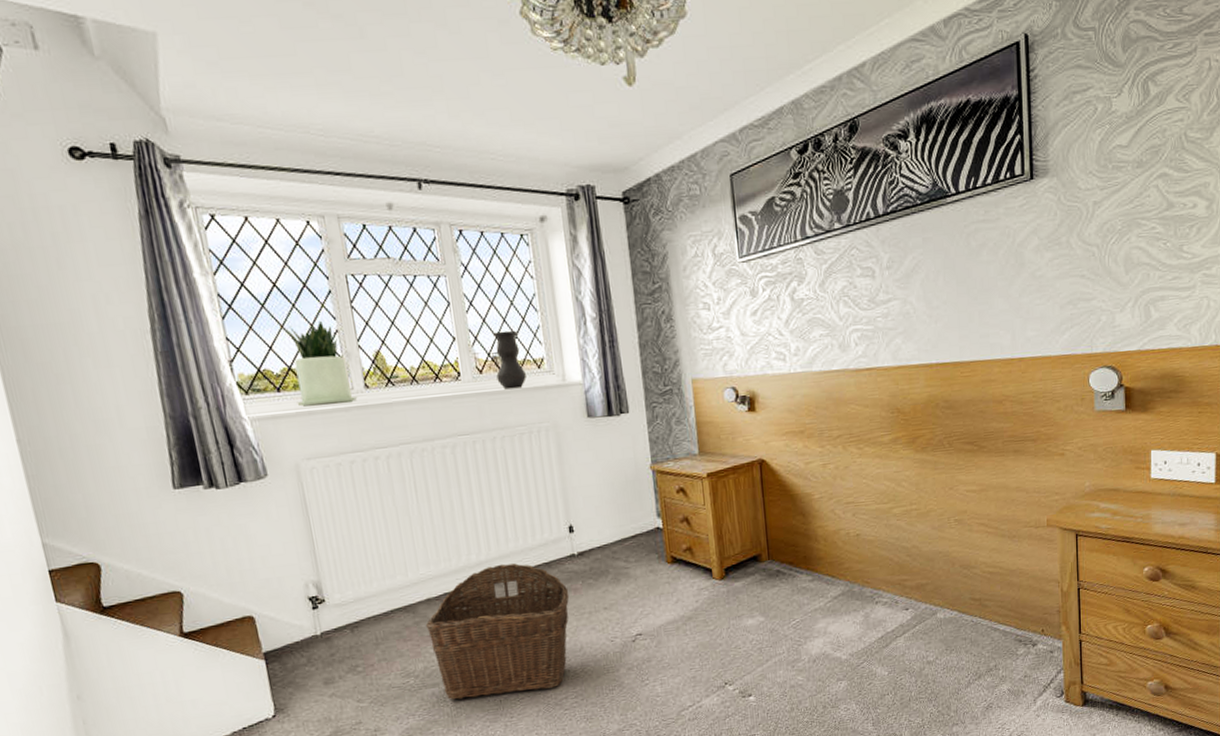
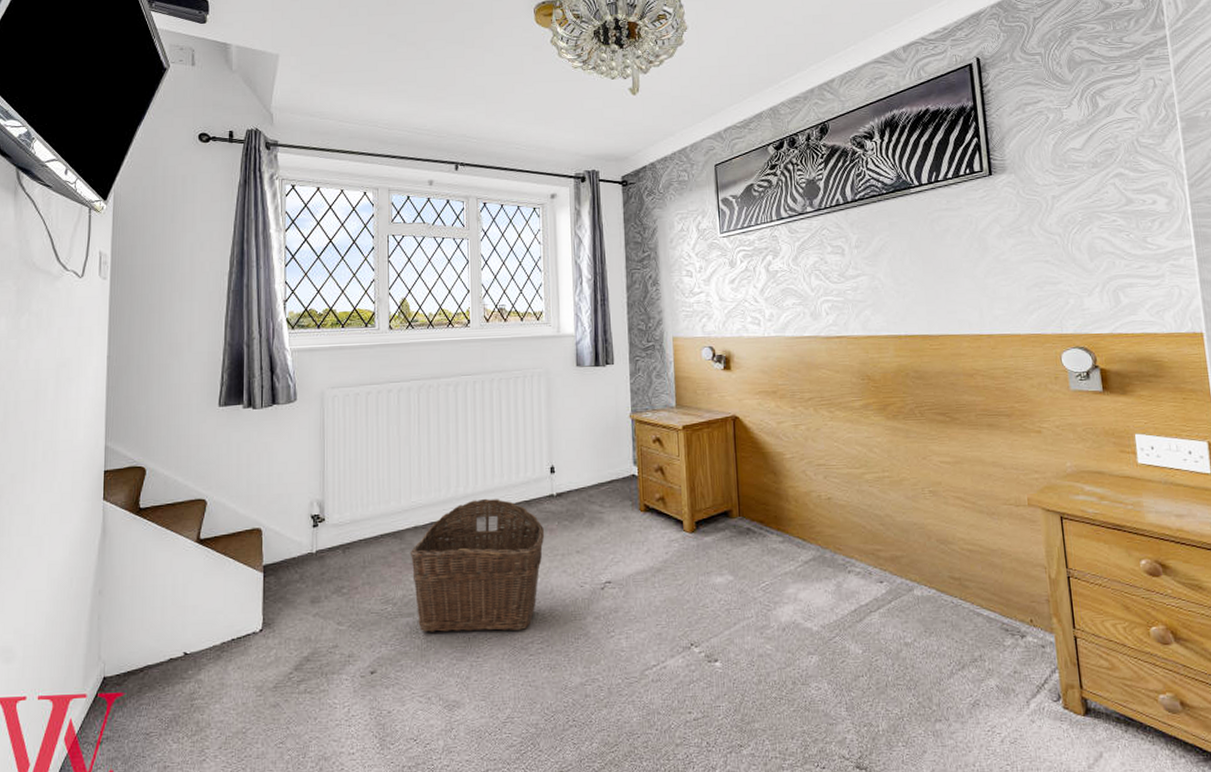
planter: present [287,320,358,408] -> none [331,271,382,343]
vase: present [492,330,527,390] -> none [501,286,526,337]

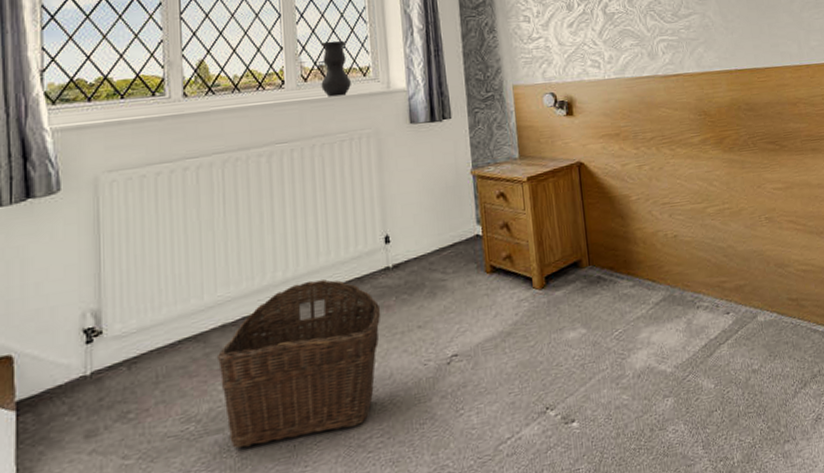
vase: none [501,286,526,337] -> present [320,40,351,97]

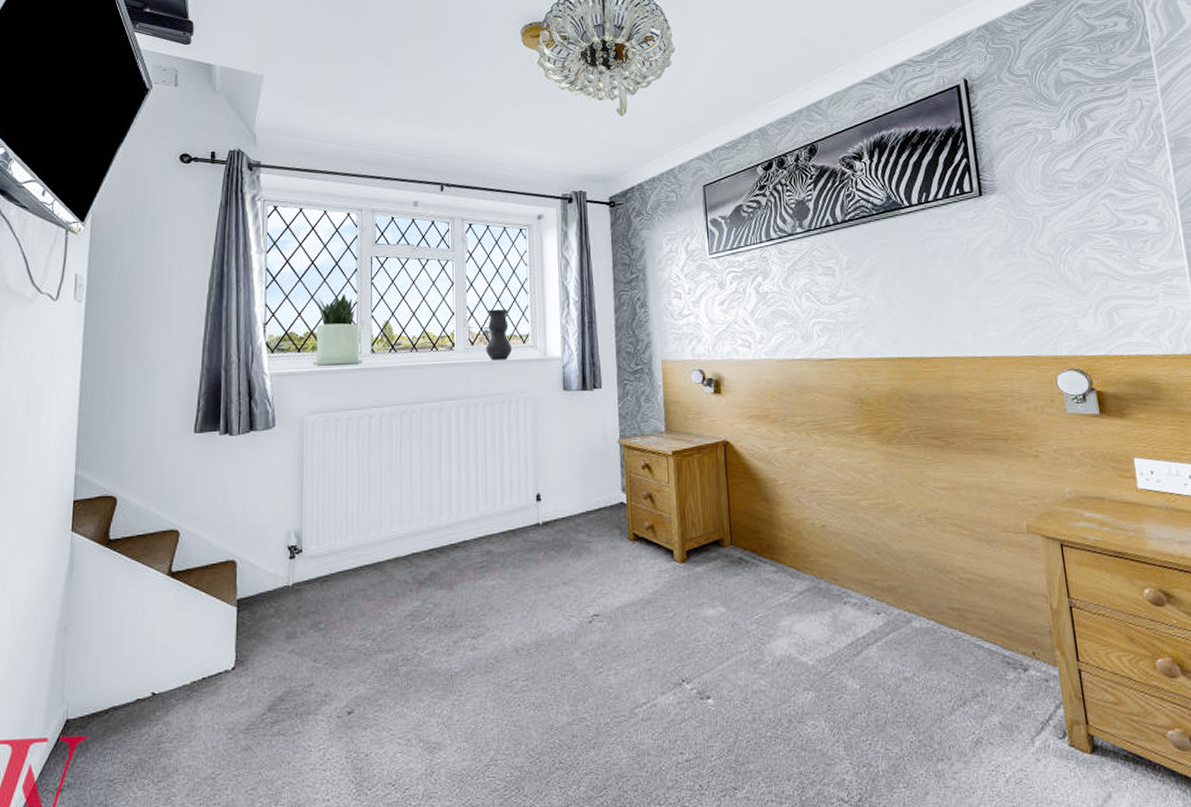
planter: none [107,30,174,118] -> present [312,293,364,367]
wicker basket: present [216,279,381,449] -> none [390,527,531,670]

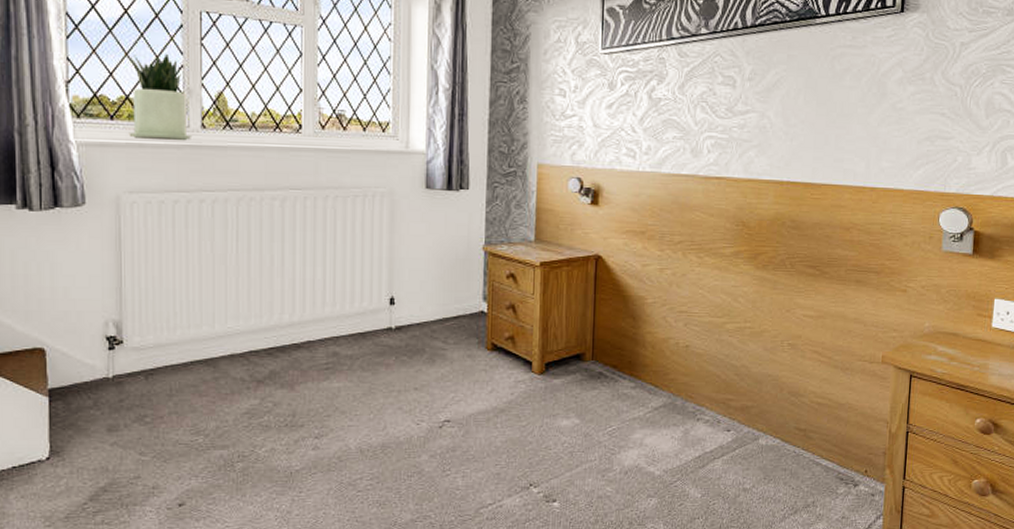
vase: present [486,309,512,361] -> none [339,89,369,149]

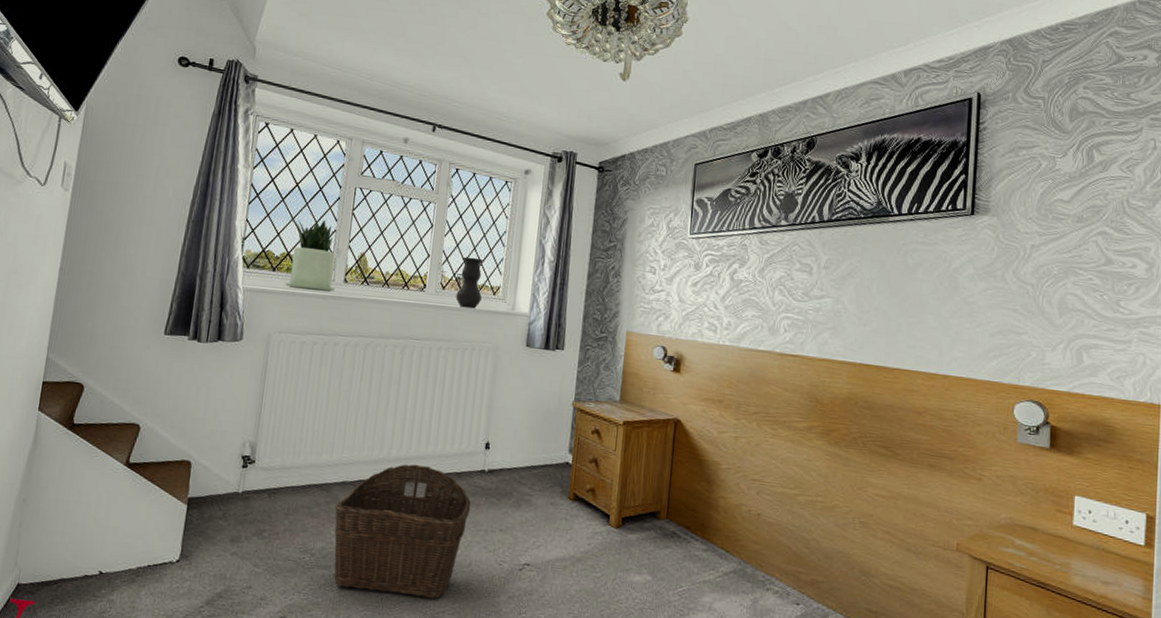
wicker basket: none [224,328,380,467] -> present [333,464,471,599]
vase: none [339,89,369,149] -> present [456,256,484,309]

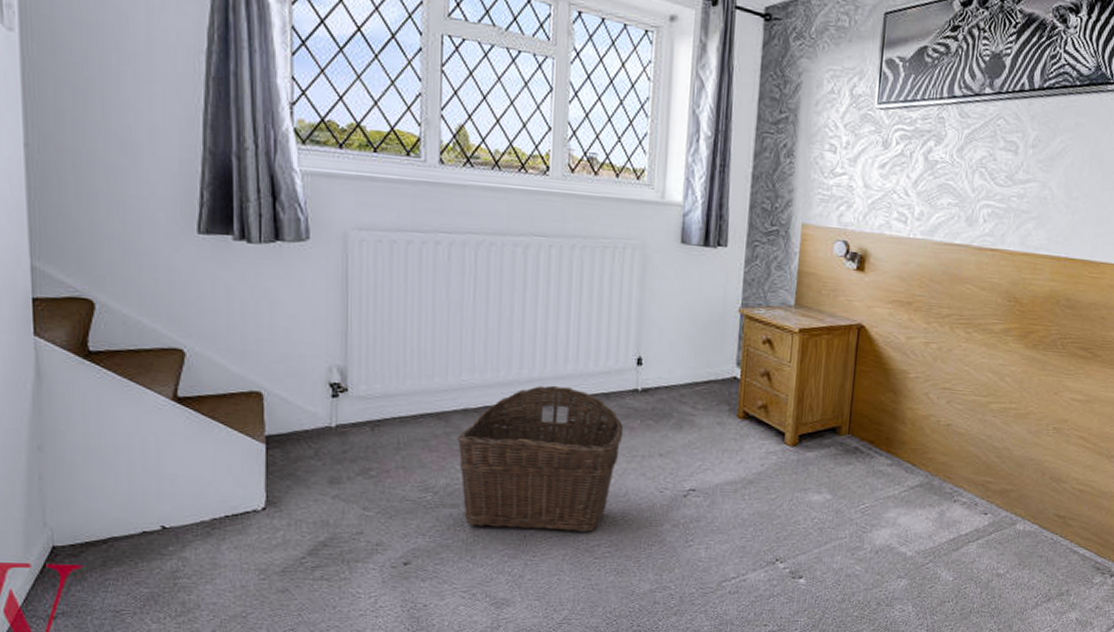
planter: present [285,219,336,293] -> none [359,78,429,177]
vase: present [456,256,484,309] -> none [589,130,623,197]

